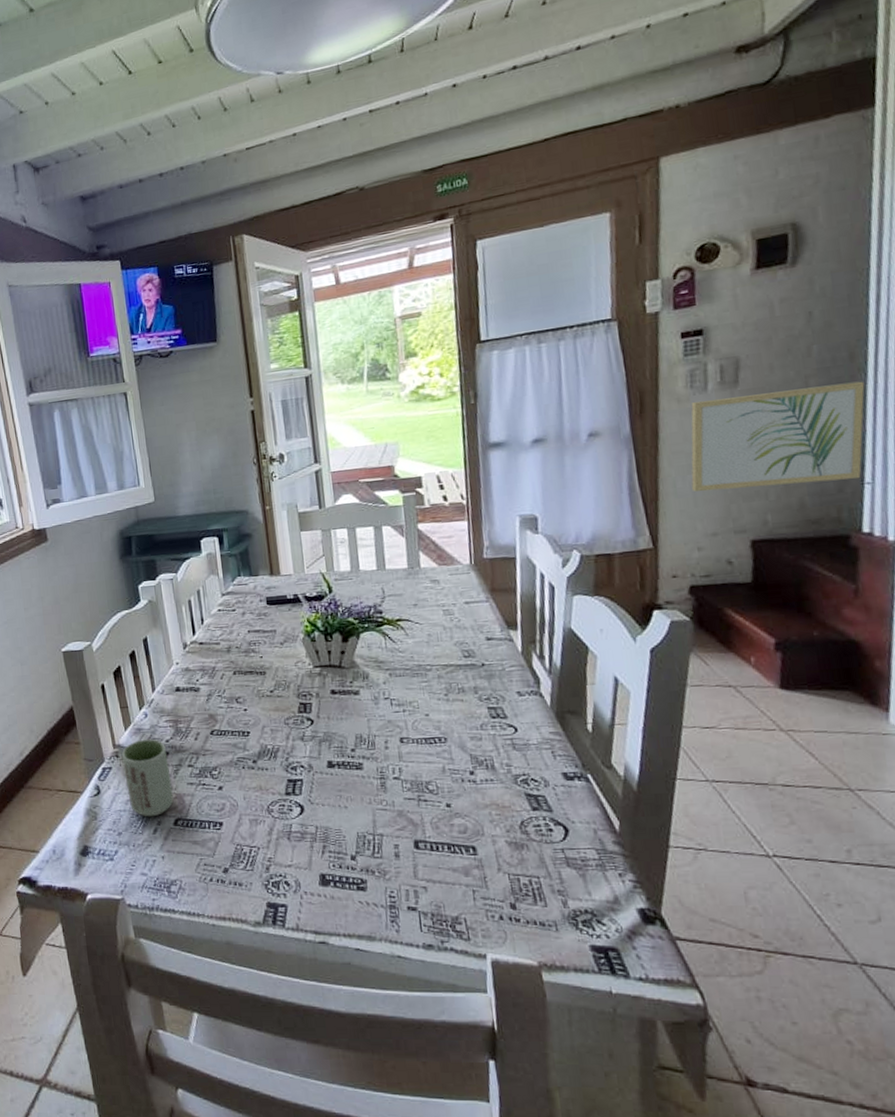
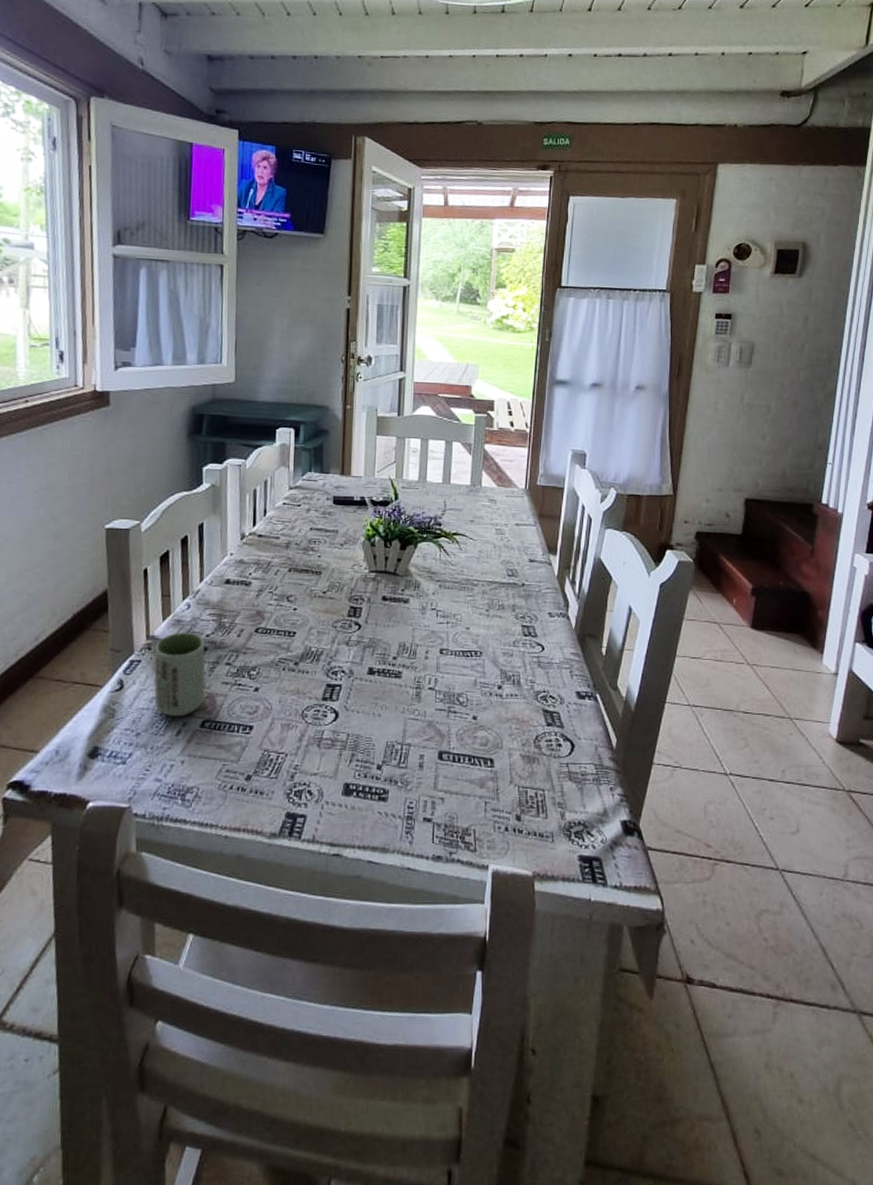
wall art: present [691,381,865,492] -> none [708,373,836,459]

